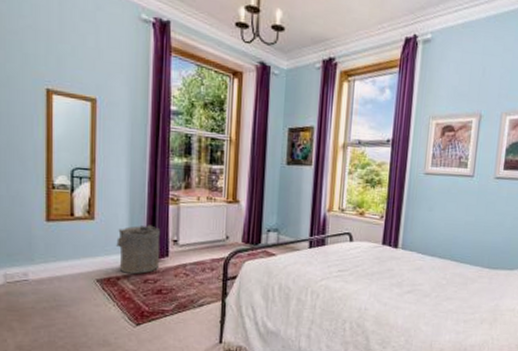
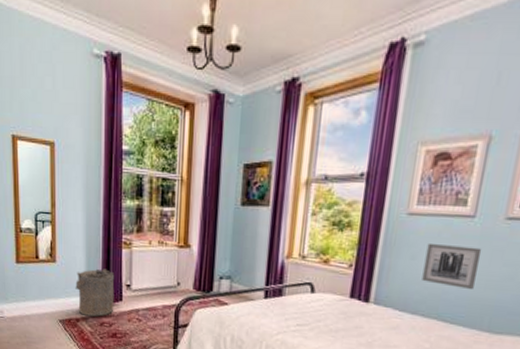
wall art: none [438,197,480,235] -> present [421,242,482,290]

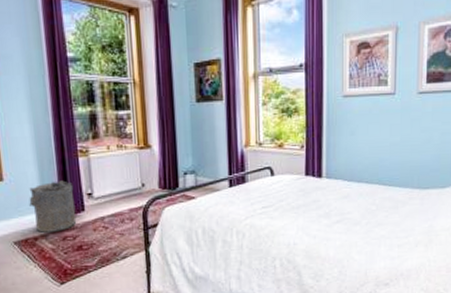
wall art: present [421,242,482,290] -> none [362,119,404,156]

